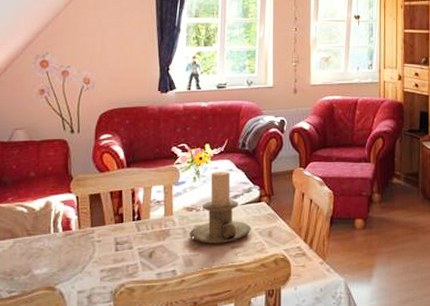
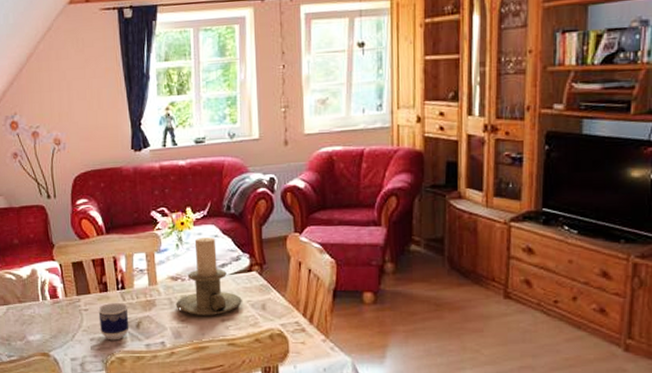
cup: none [111,232,143,271] -> present [98,302,129,341]

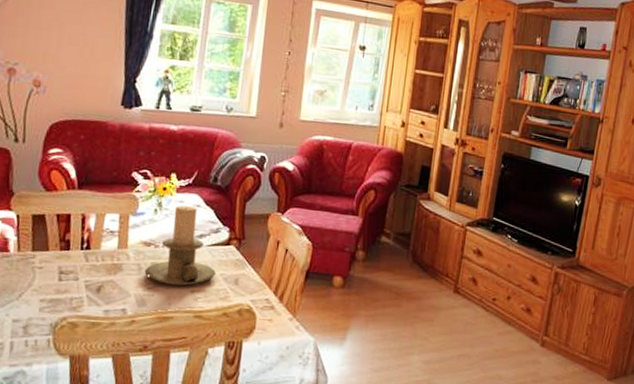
cup: present [98,302,129,341] -> none [54,262,91,304]

